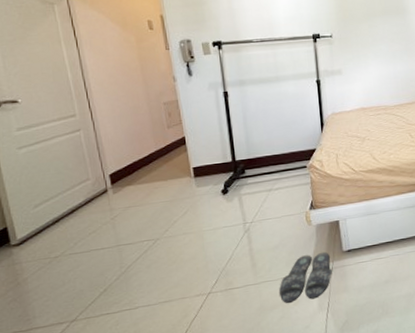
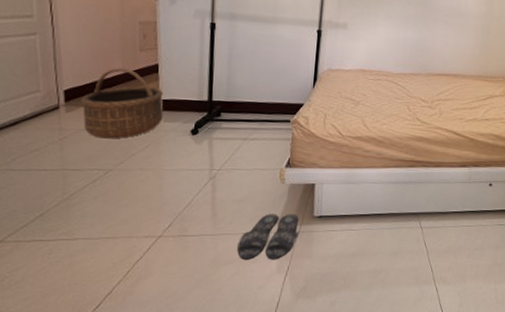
basket: none [125,145,196,212] -> present [81,67,164,139]

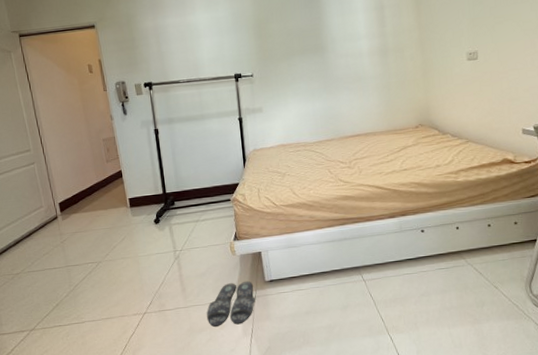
basket: present [81,67,164,139] -> none [71,178,132,237]

